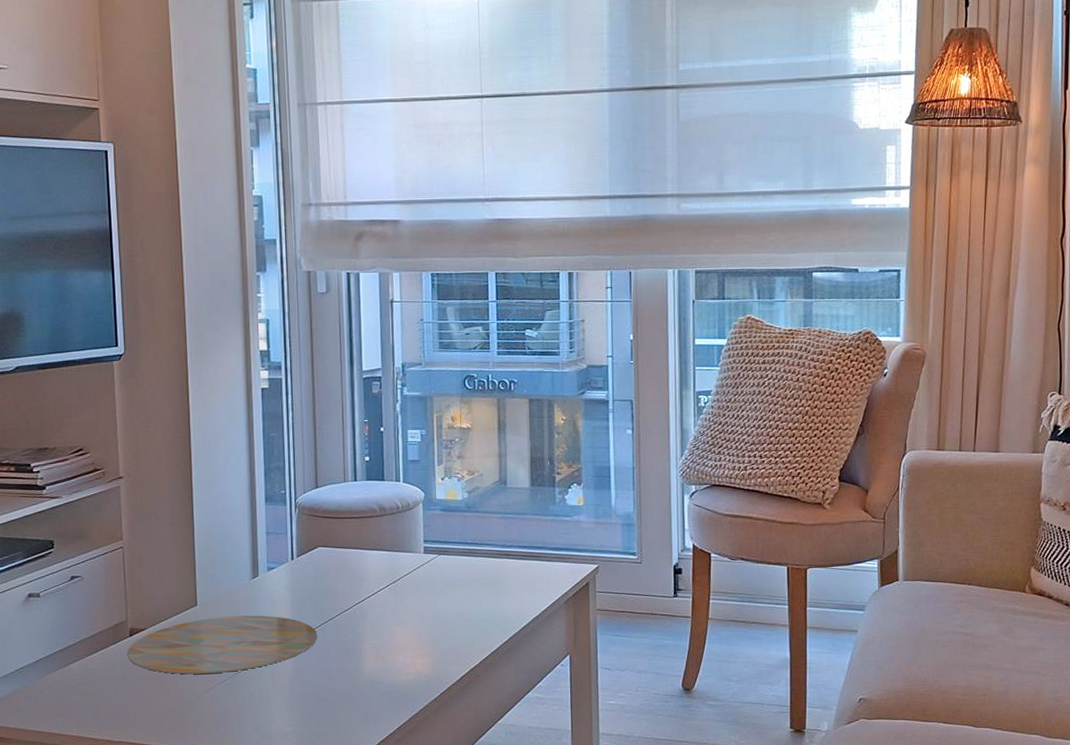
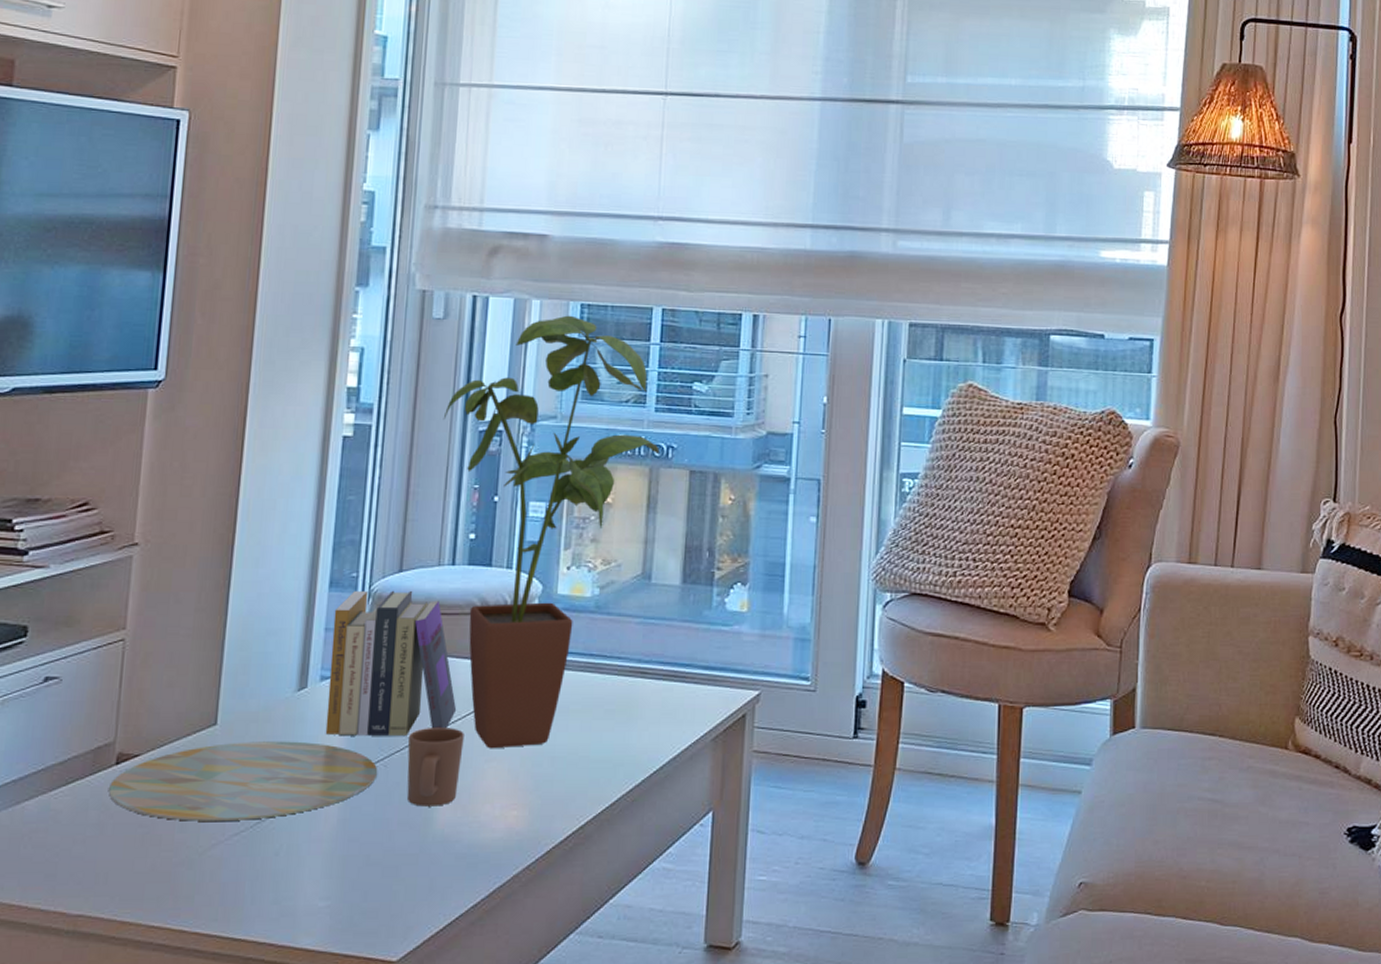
books: none [271,502,370,610] -> present [325,590,457,736]
house plant: none [335,283,504,616] -> present [443,315,659,749]
mug: none [337,601,378,659] -> present [406,728,464,807]

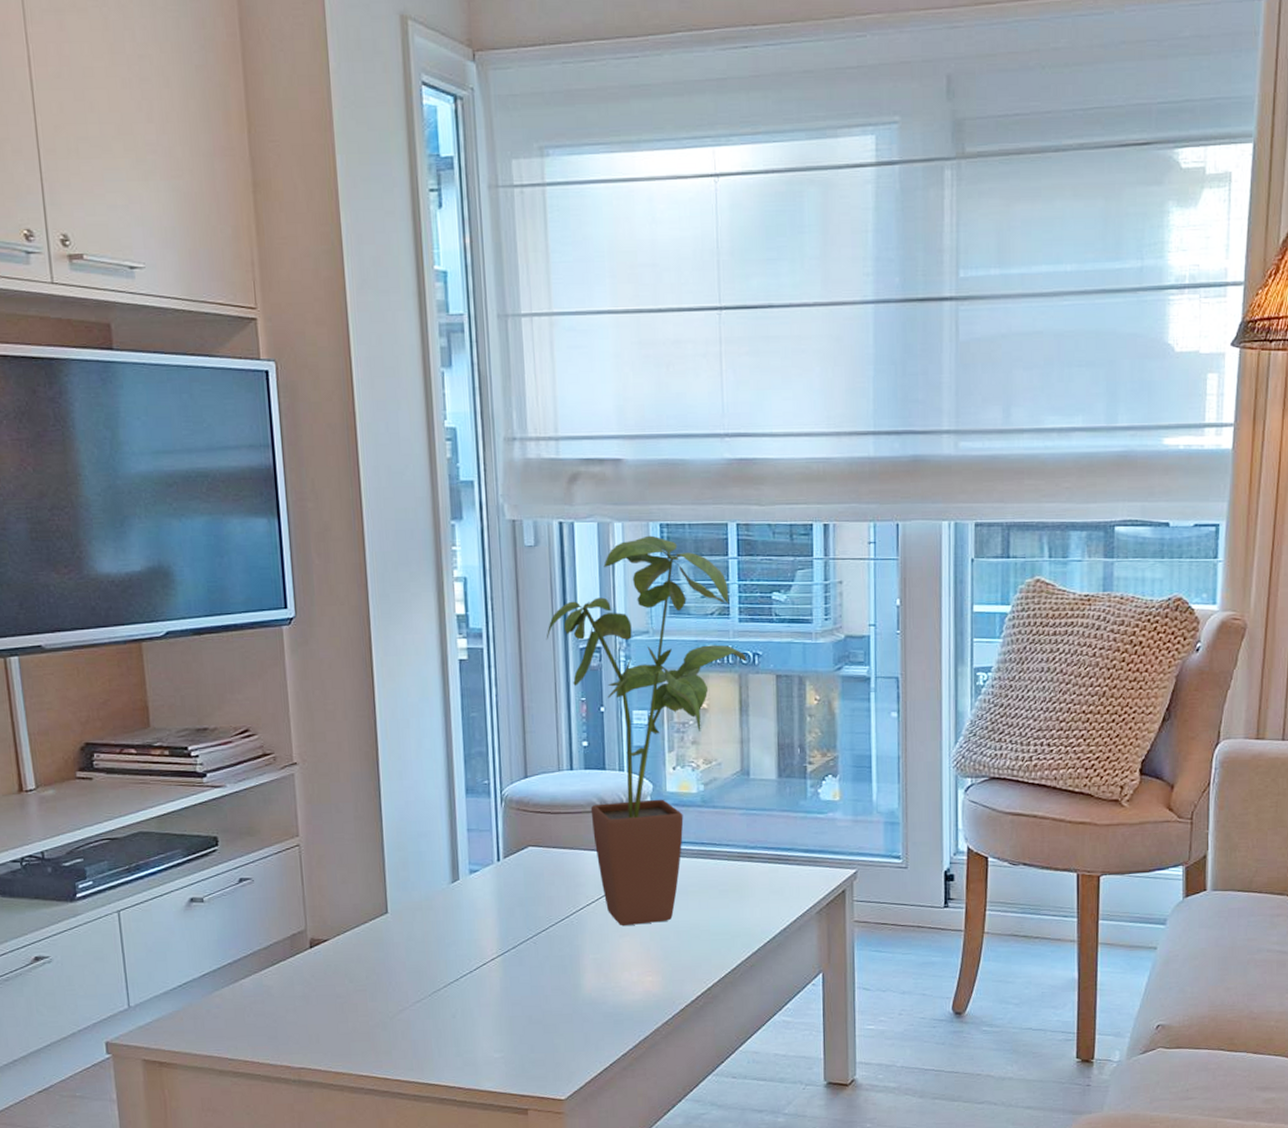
decorative tray: present [109,741,378,821] -> none [308,924,529,992]
books: present [325,590,457,736] -> none [473,794,590,919]
mug: present [406,728,464,807] -> none [552,909,600,976]

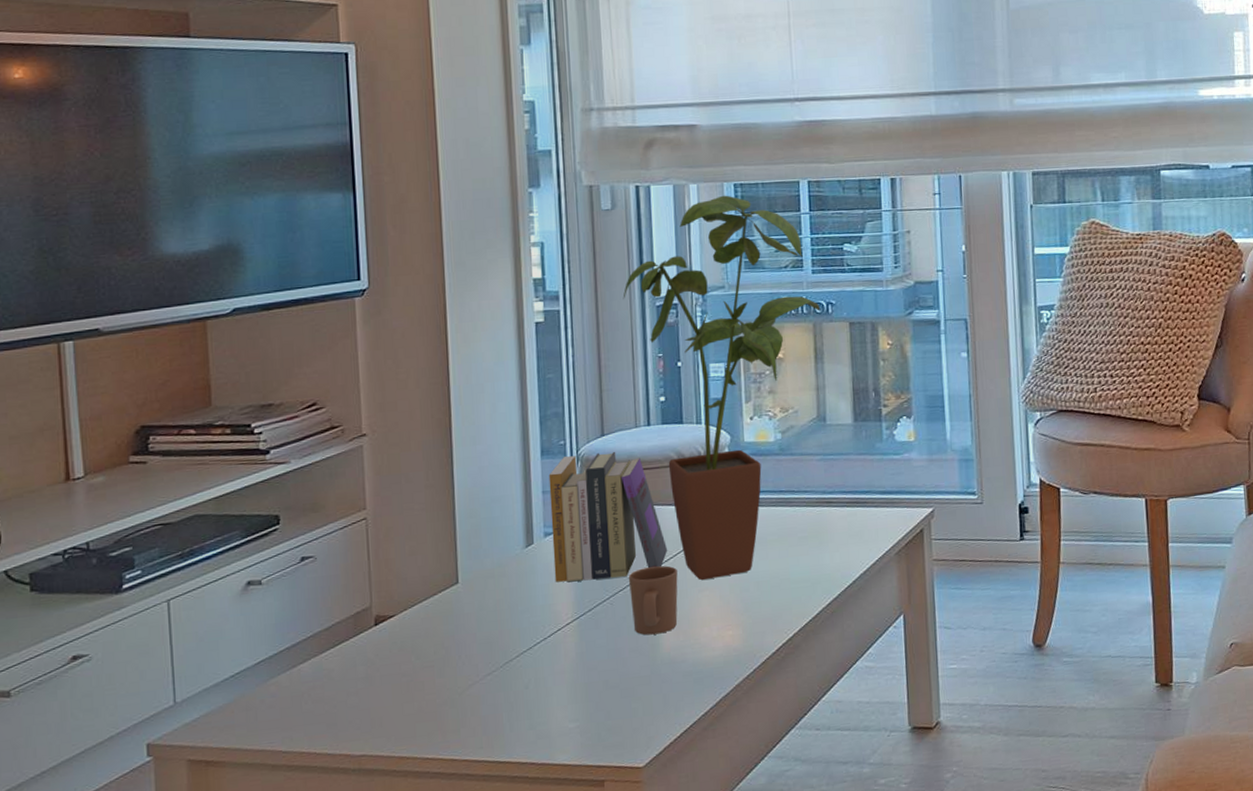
books: none [473,794,590,919] -> present [548,452,668,583]
mug: none [552,909,600,976] -> present [629,566,678,635]

